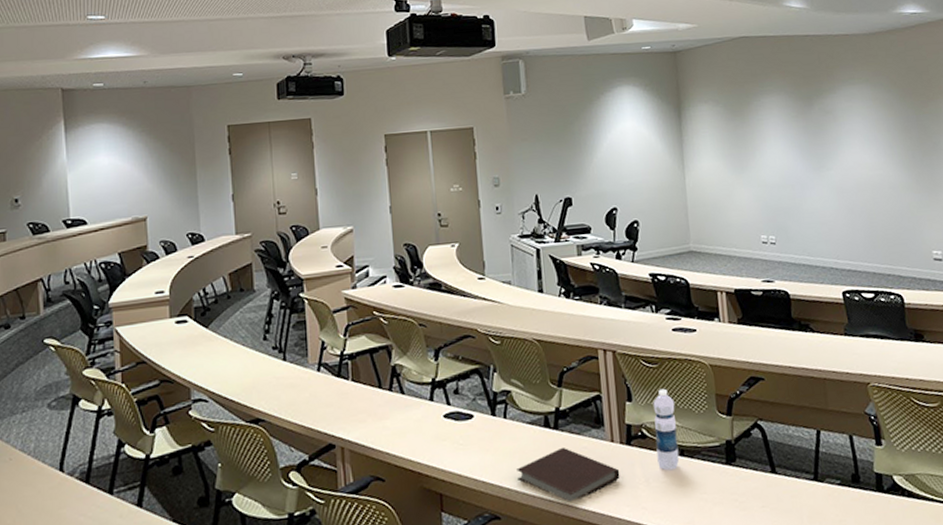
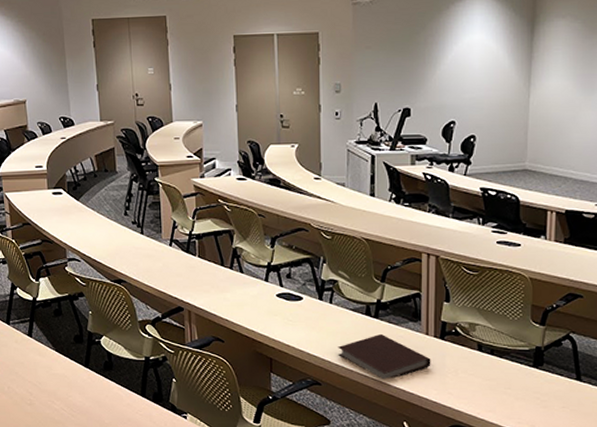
water bottle: present [653,388,680,471] -> none [468,294,490,366]

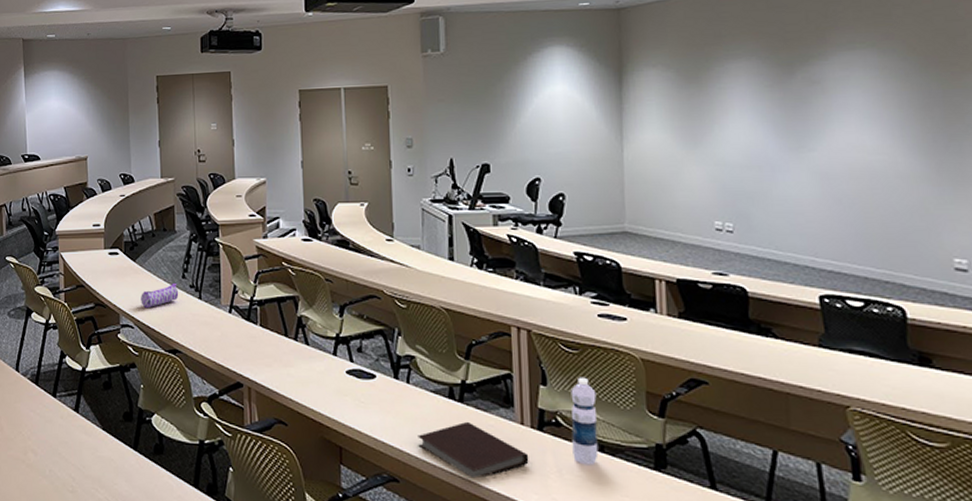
pencil case: none [85,220,122,244] -> present [141,284,179,309]
water bottle: none [468,294,490,366] -> present [570,377,599,465]

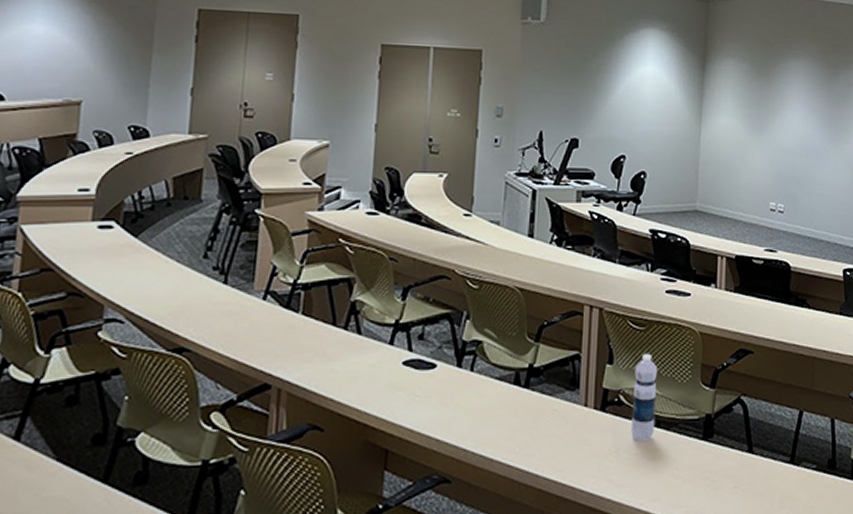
pencil case: present [141,284,179,309] -> none [139,265,196,297]
notebook: present [418,421,529,479] -> none [476,407,589,469]

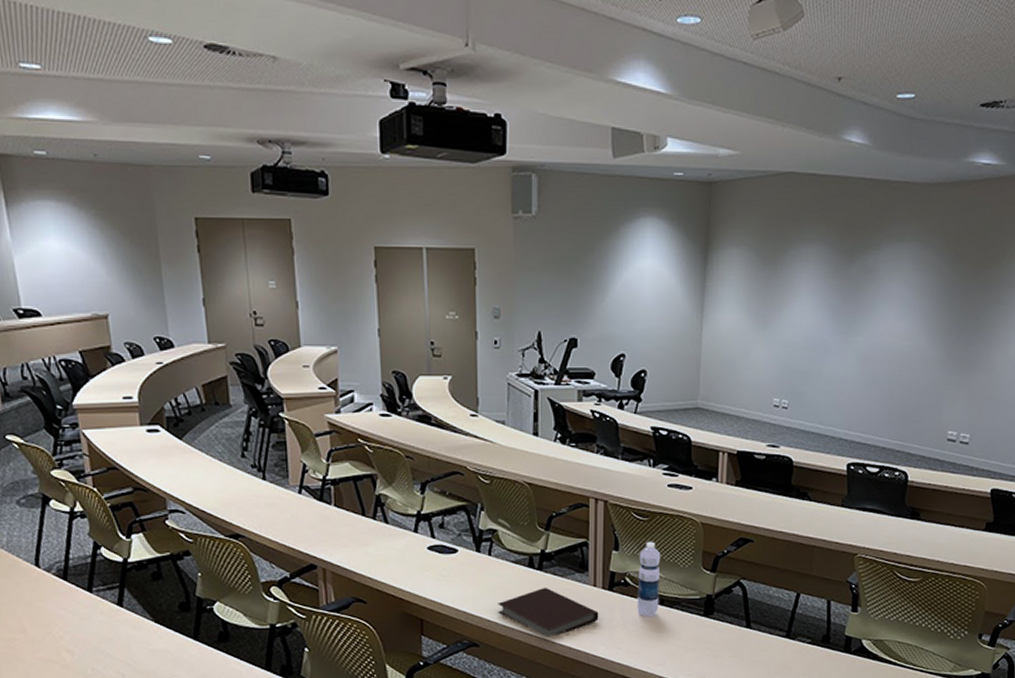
notebook: none [476,407,589,469] -> present [498,587,599,637]

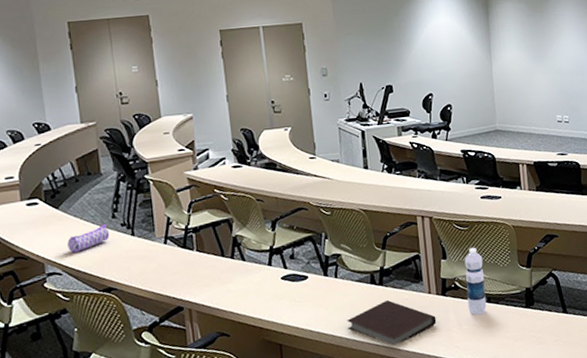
pencil case: none [191,464,239,492] -> present [67,224,110,254]

